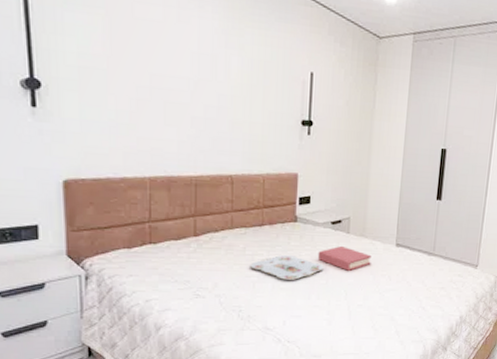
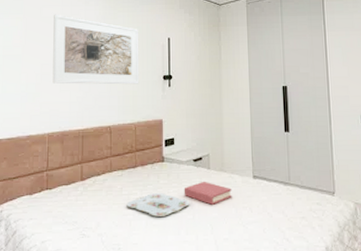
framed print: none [152,16,273,128] -> present [52,14,139,85]

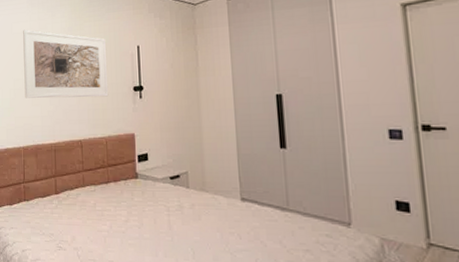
serving tray: present [126,192,190,217] -> none [100,210,168,236]
hardback book: present [183,181,232,205] -> none [160,200,216,227]

